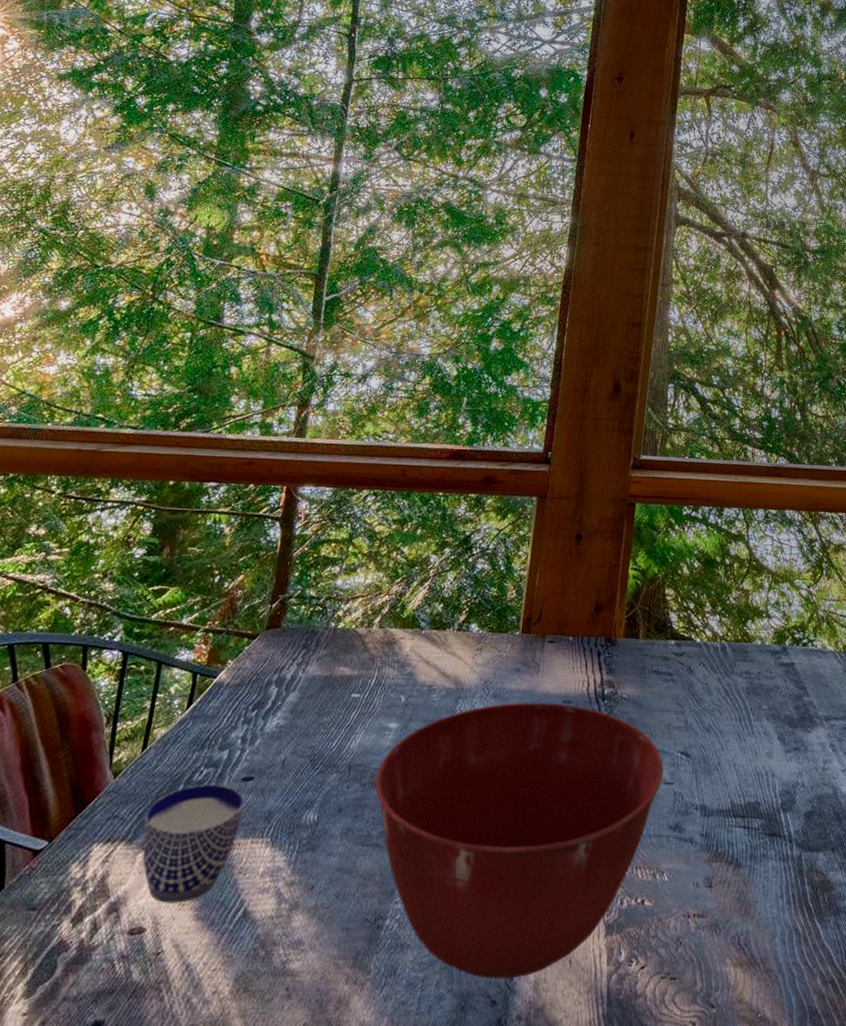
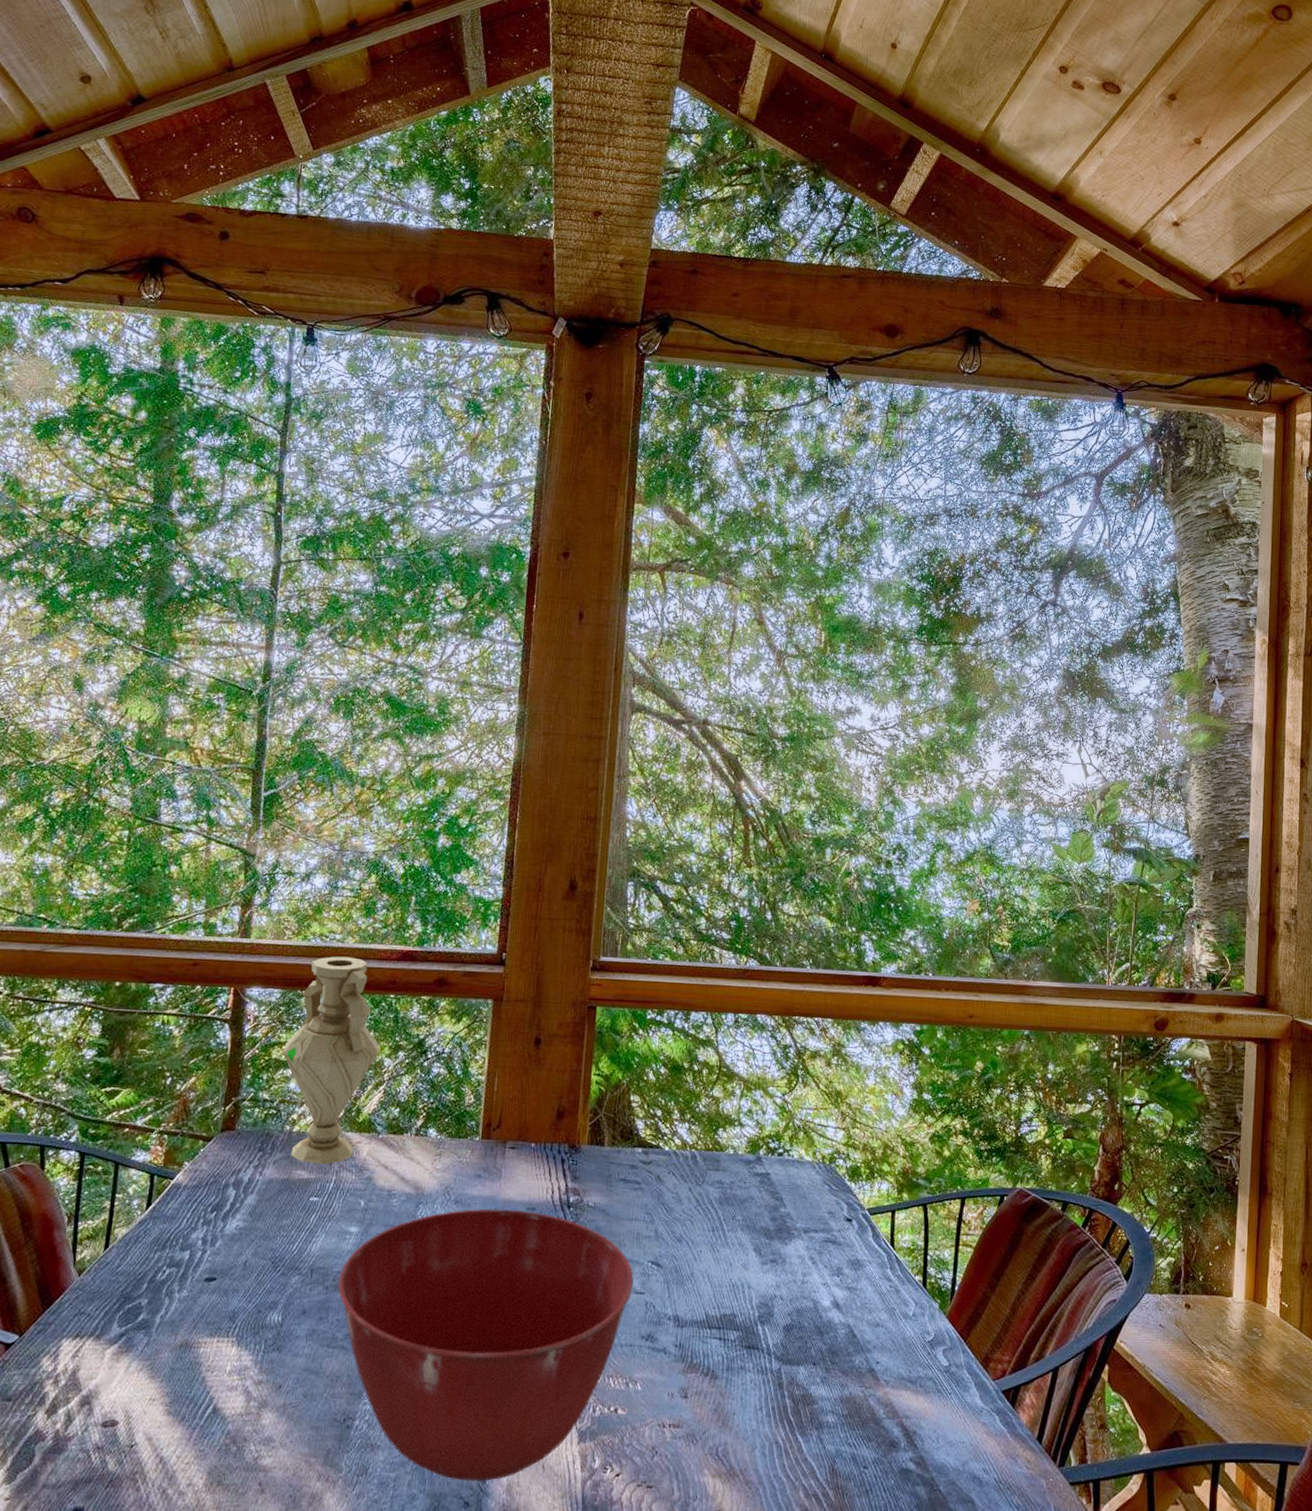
cup: present [142,784,245,903] -> none [110,1283,209,1398]
vase: none [332,455,427,660] -> present [283,956,380,1164]

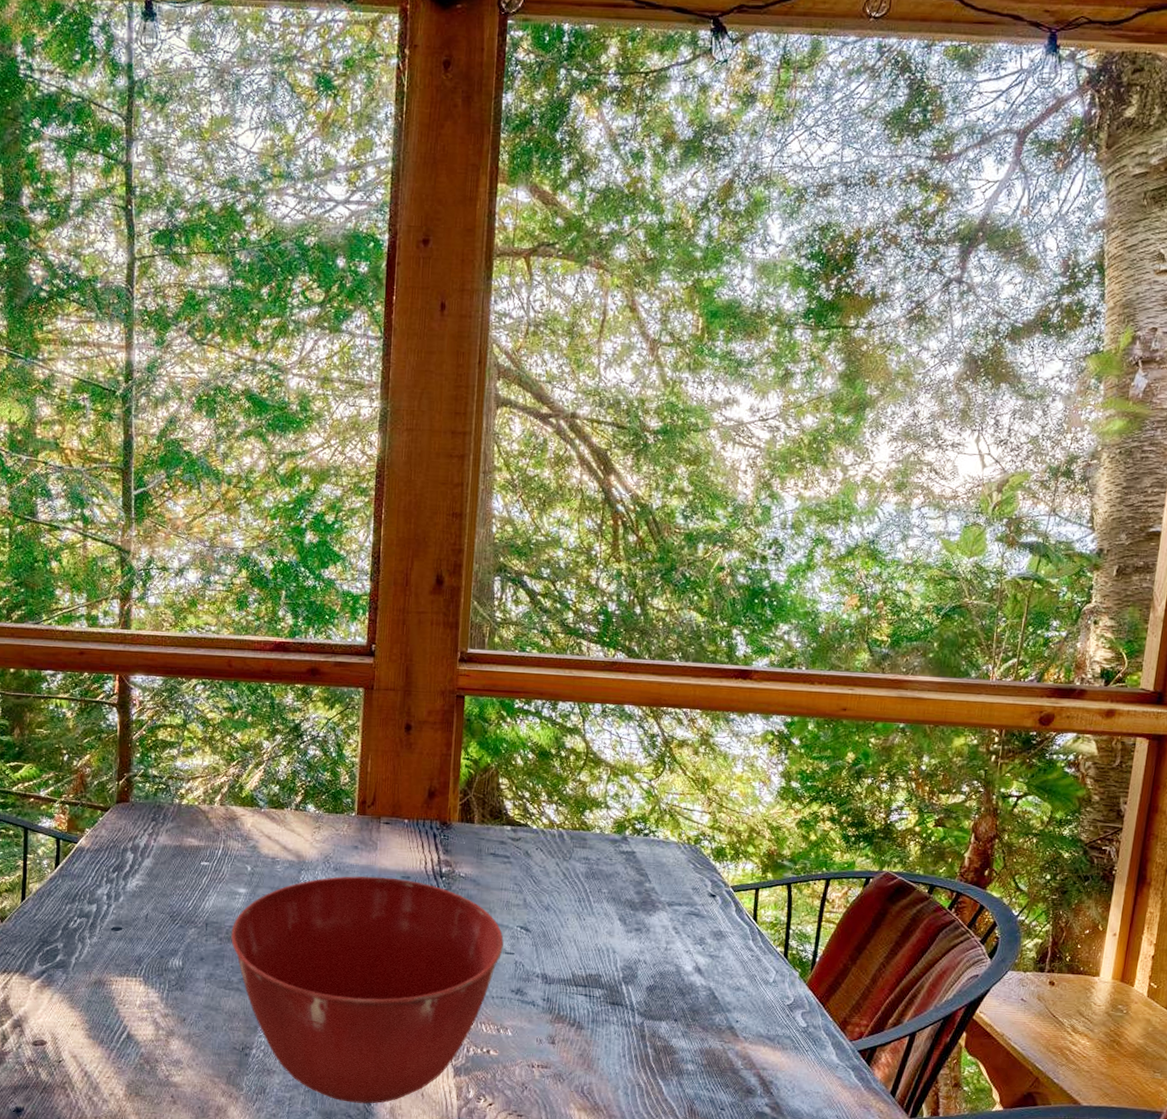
vase: present [283,956,380,1164] -> none [168,646,258,834]

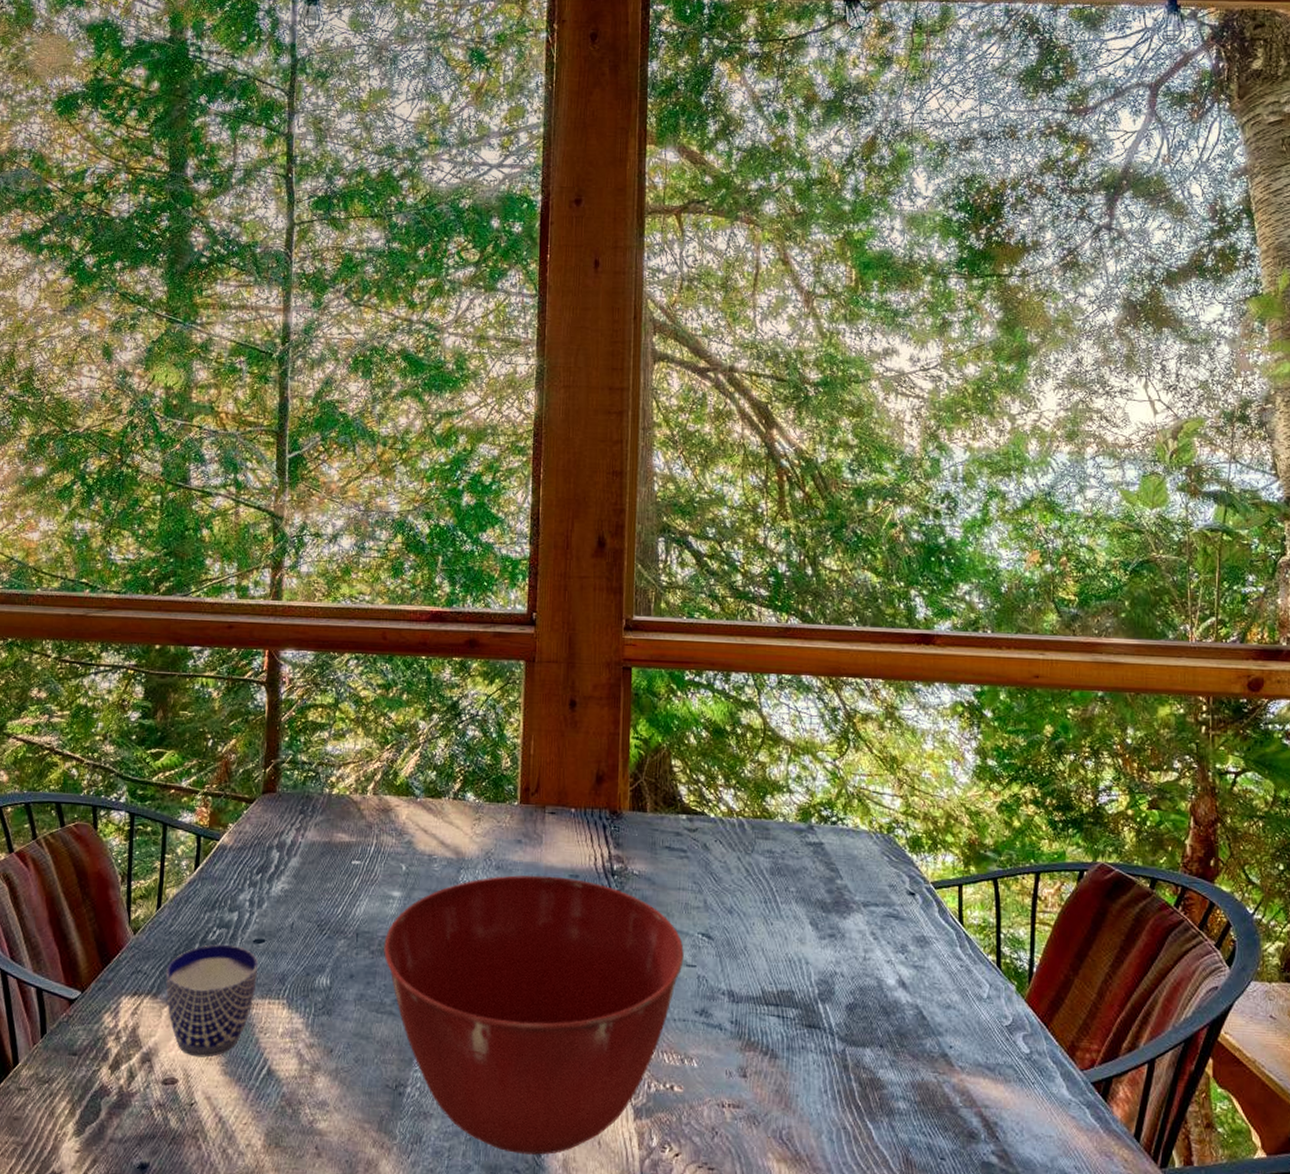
cup: none [31,931,117,1024] -> present [165,944,259,1058]

